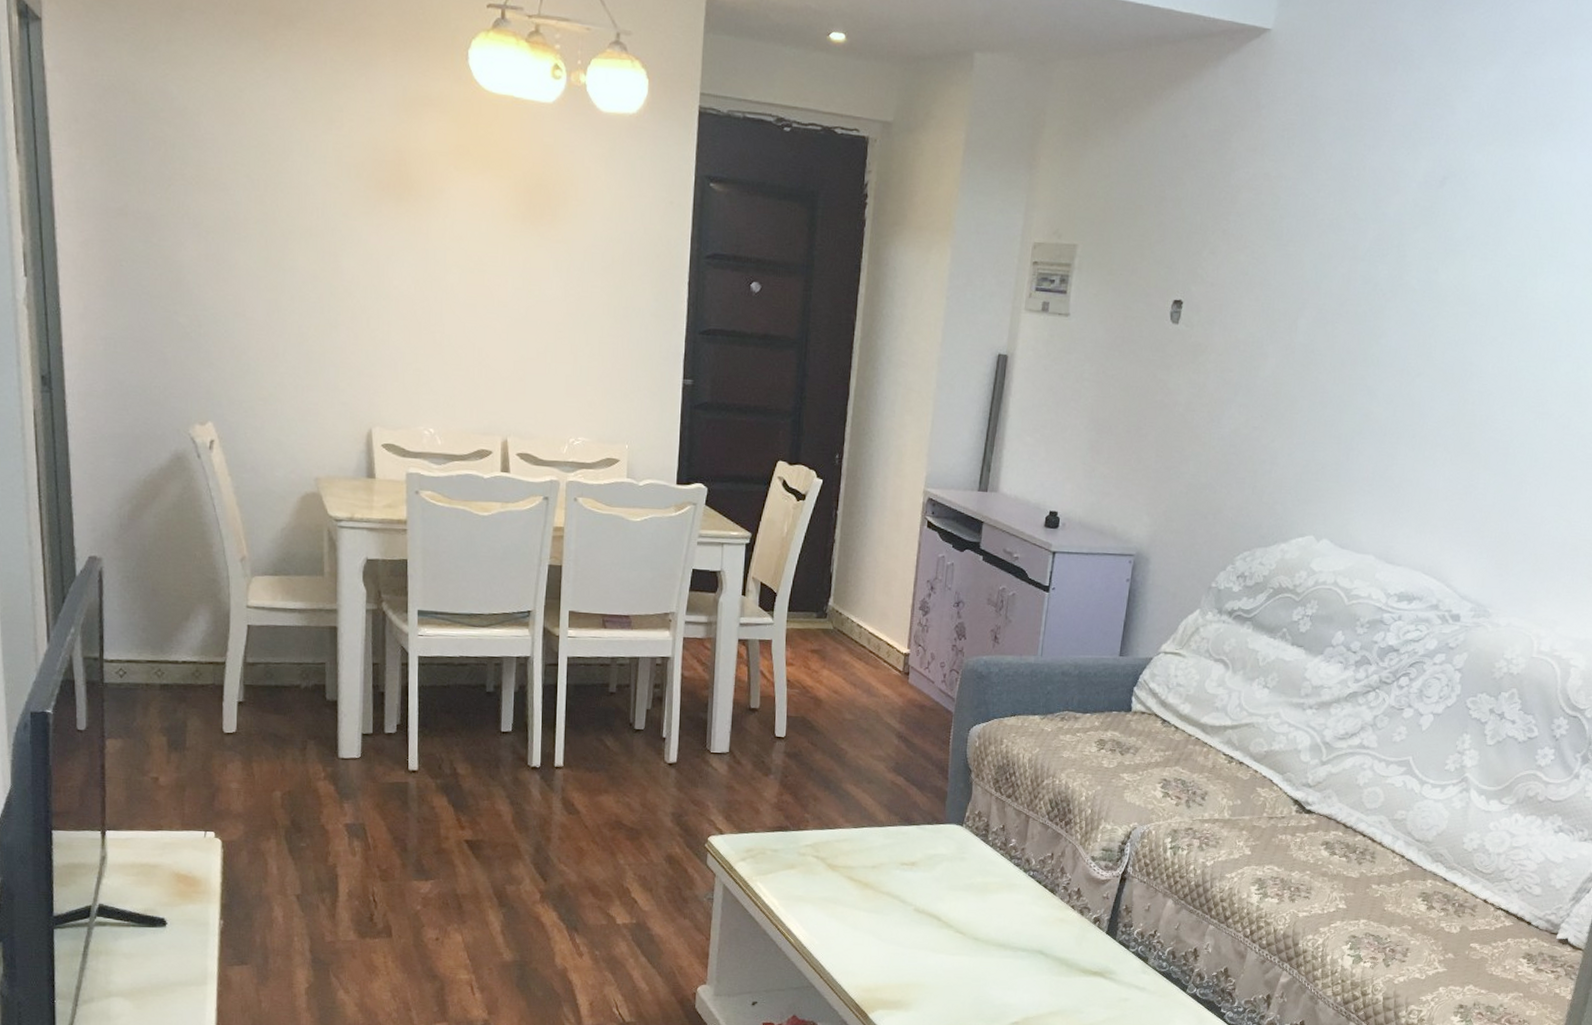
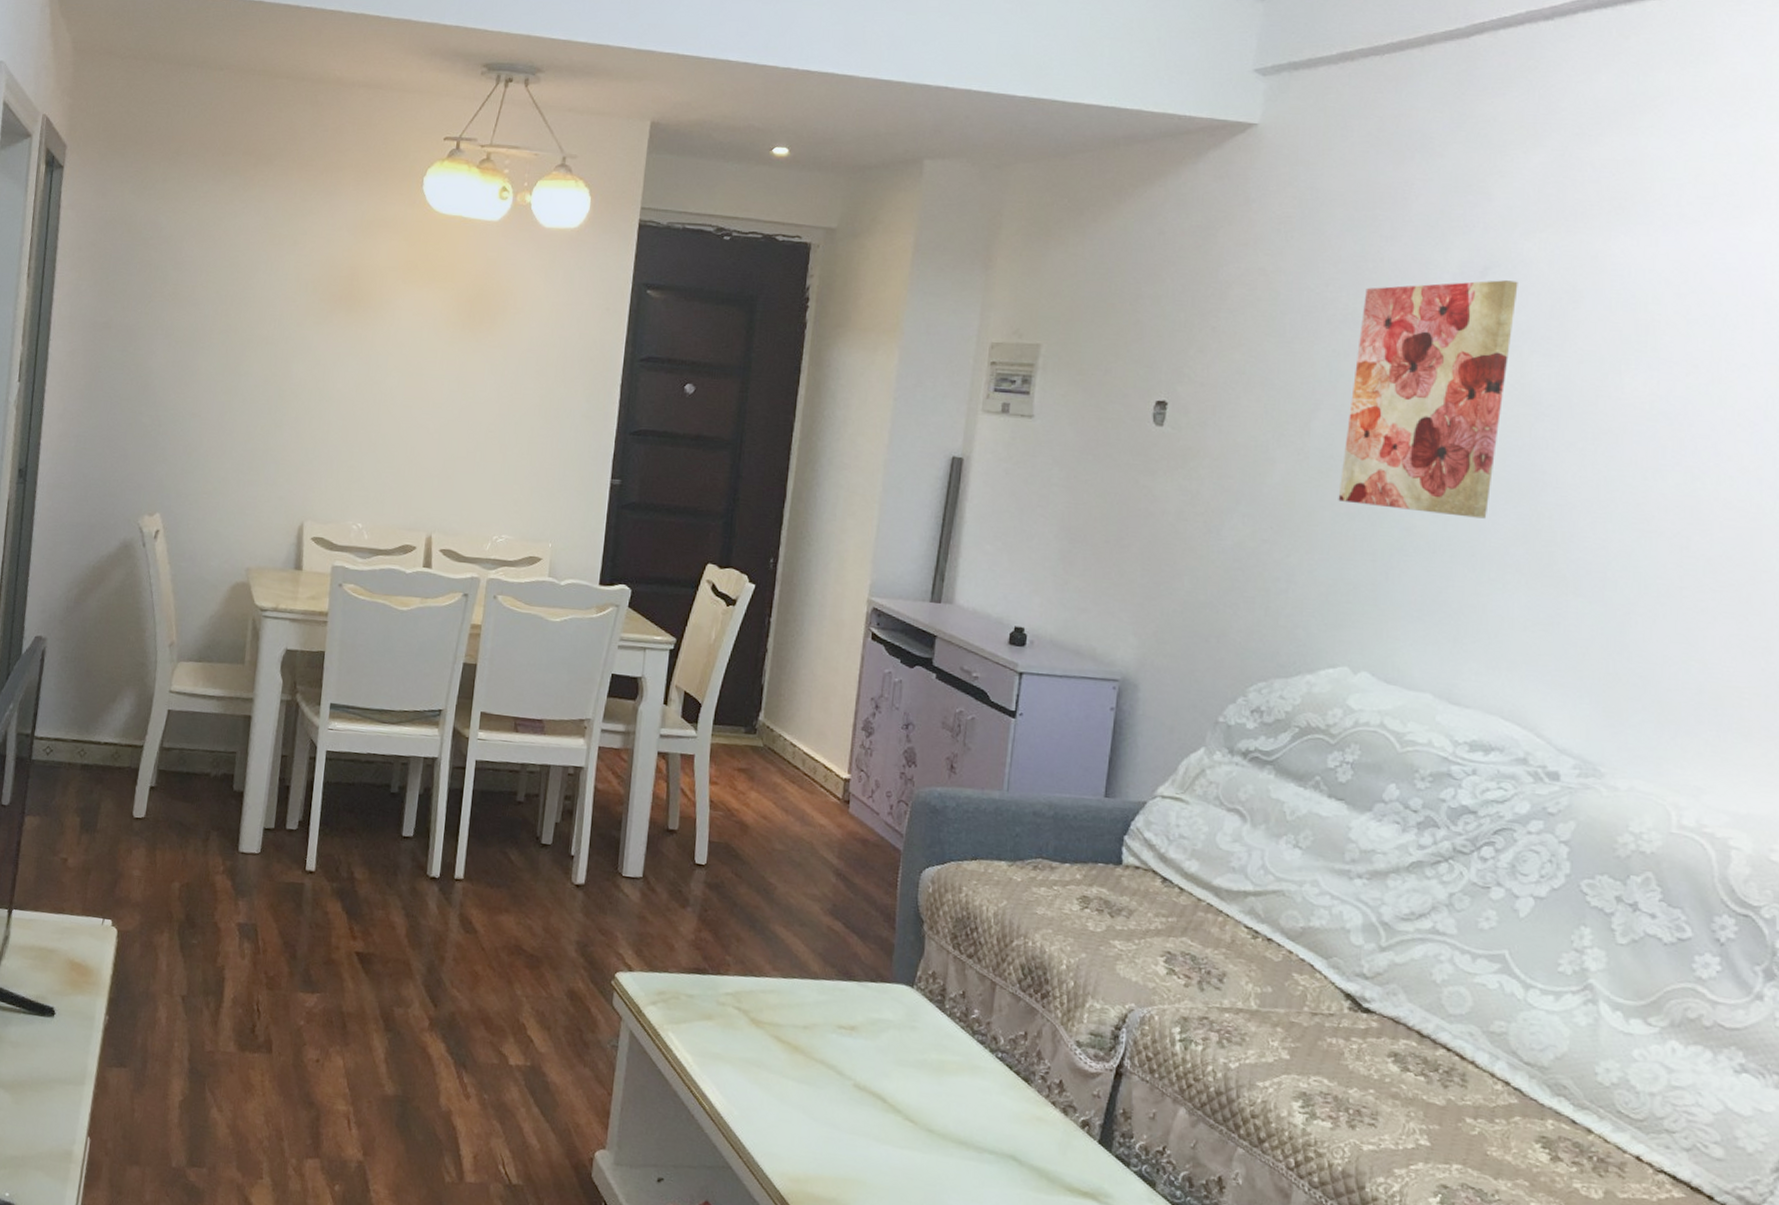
wall art: none [1315,189,1468,405] -> present [1338,280,1518,519]

